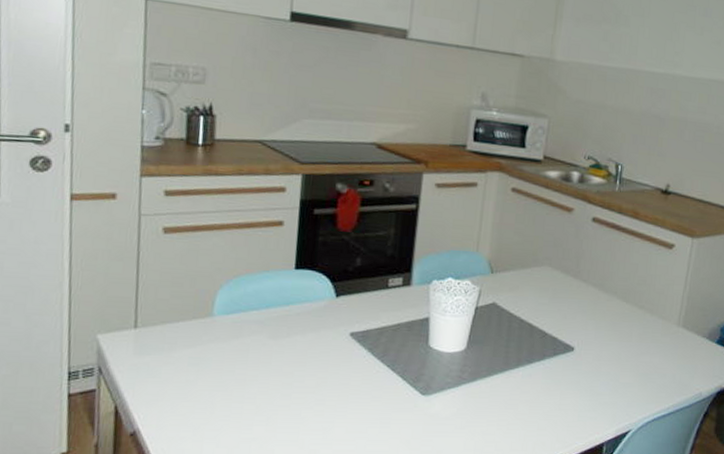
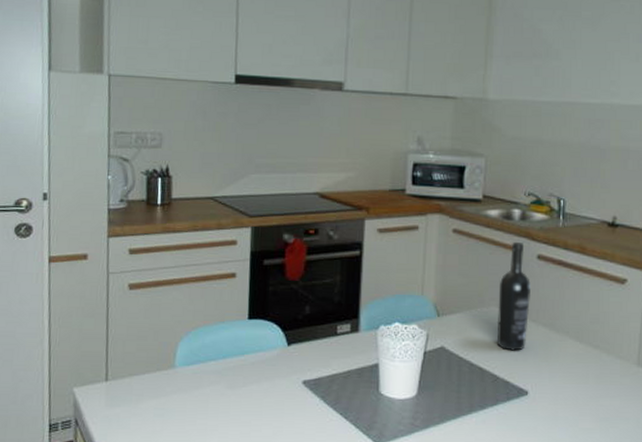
wine bottle: none [548,203,584,309] -> present [497,241,531,351]

